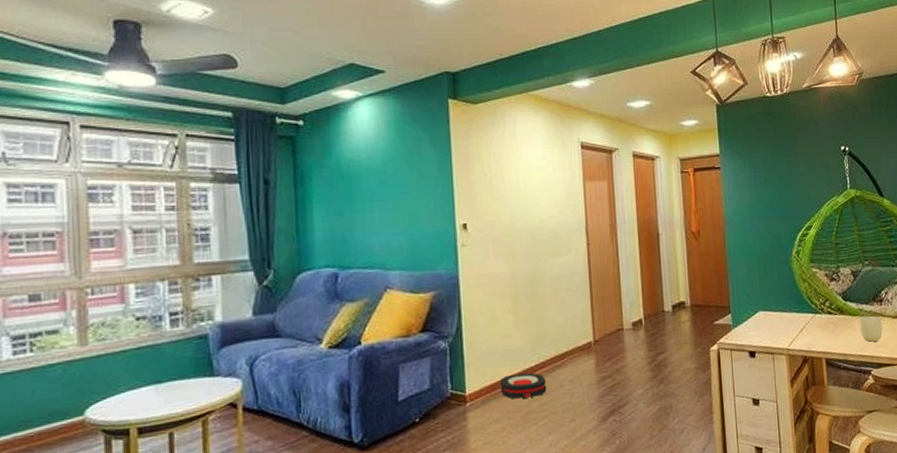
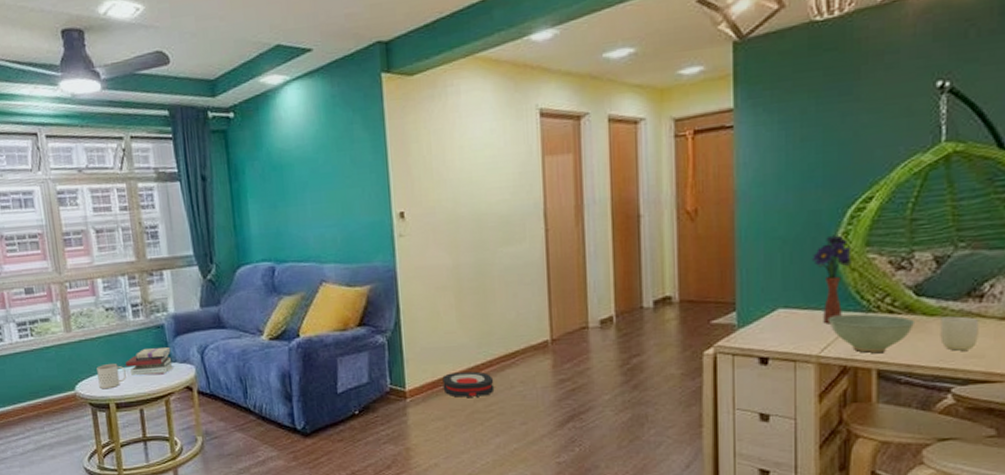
mug: none [117,381,155,412] -> present [96,364,126,390]
books: none [156,360,215,394] -> present [126,347,173,376]
flower arrangement: none [777,254,804,324] -> present [811,235,853,325]
bowl: none [791,314,846,345] -> present [827,313,916,353]

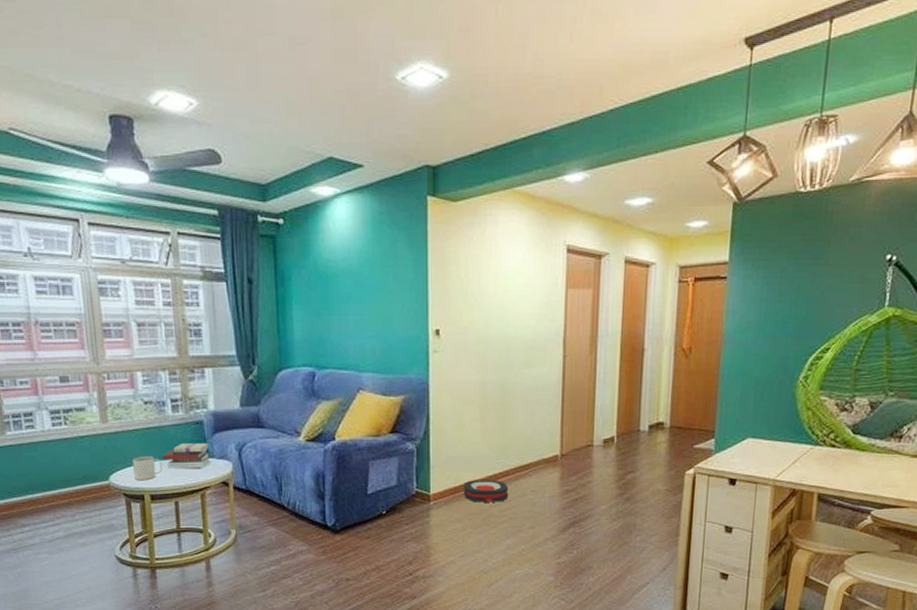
flower arrangement: present [811,235,853,325] -> none [777,378,809,454]
bowl: present [827,313,916,353] -> none [784,446,851,479]
cup: present [940,316,979,351] -> none [867,452,897,481]

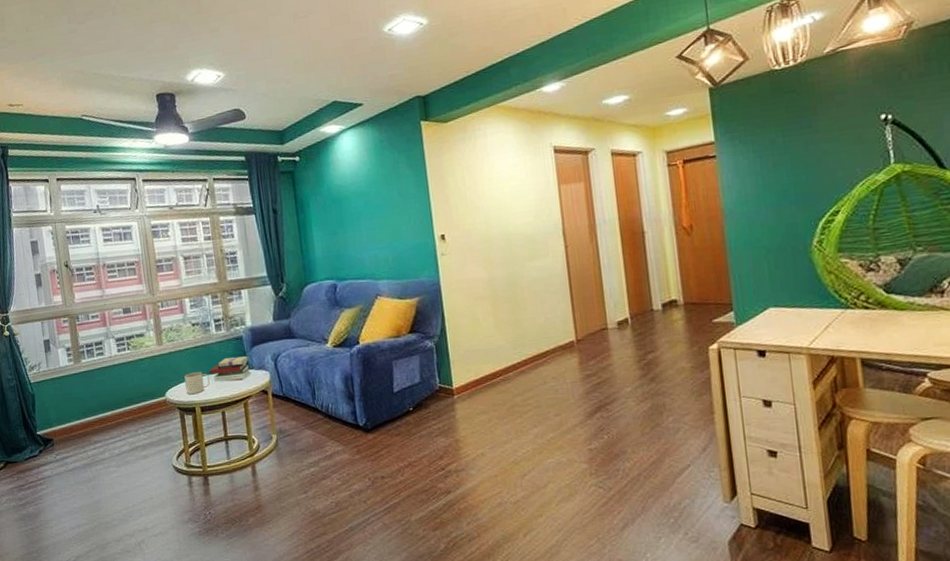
robot vacuum: present [464,480,509,502] -> none [484,370,530,393]

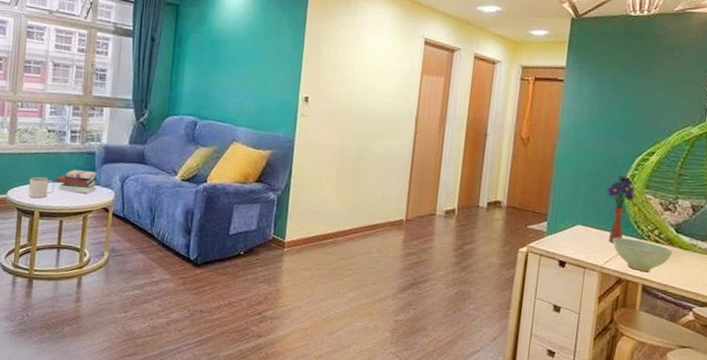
flower arrangement: none [793,243,829,320] -> present [606,175,636,244]
bowl: none [812,310,889,344] -> present [612,237,674,272]

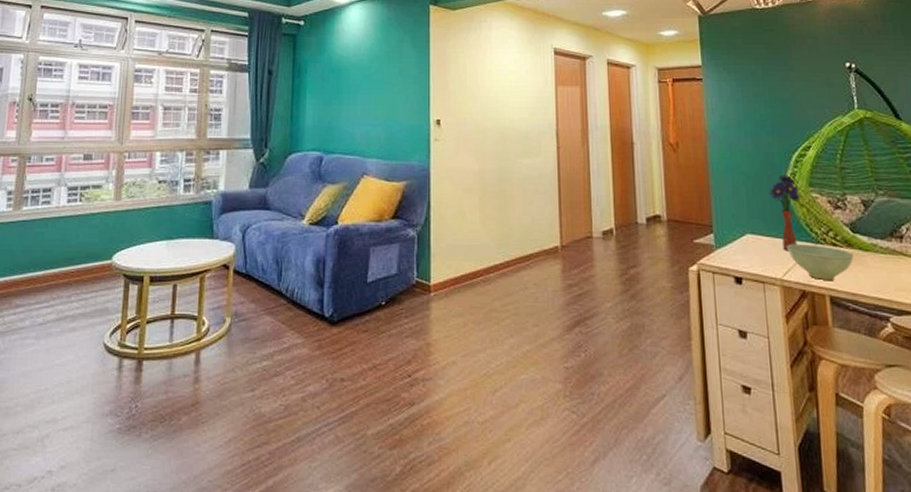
mug: present [28,177,54,199] -> none [137,236,167,261]
books: present [56,170,97,194] -> none [168,224,215,251]

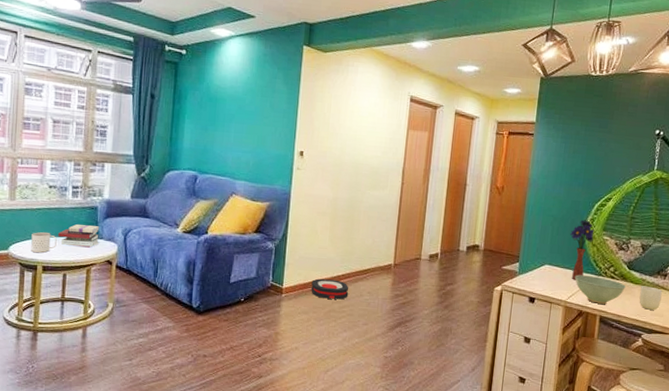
mug: none [137,236,167,261] -> present [31,232,57,253]
books: none [168,224,215,251] -> present [58,224,100,248]
robot vacuum: none [464,270,511,295] -> present [311,278,349,300]
cup: none [873,253,905,284] -> present [639,286,662,310]

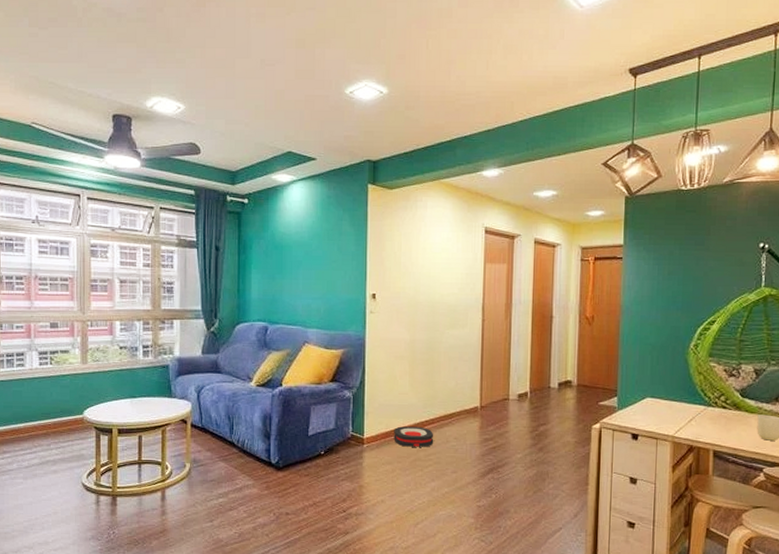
mug: present [31,232,57,253] -> none [105,394,130,416]
books: present [58,224,100,248] -> none [132,384,172,408]
flower arrangement: present [569,219,595,280] -> none [671,346,700,413]
bowl: present [574,275,626,304] -> none [681,407,741,437]

